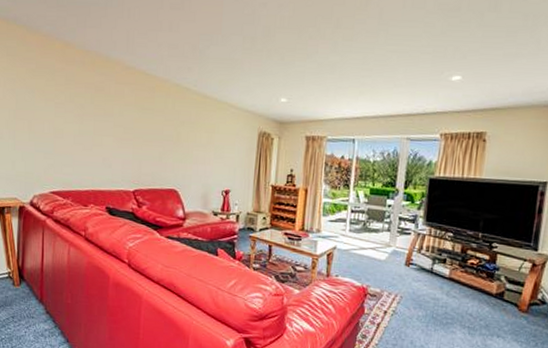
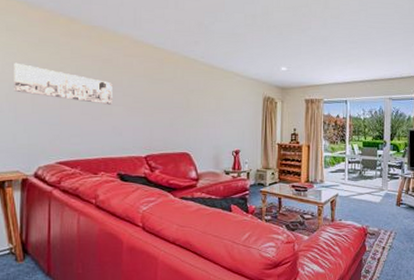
wall art: none [13,88,104,135] -> present [14,62,112,105]

